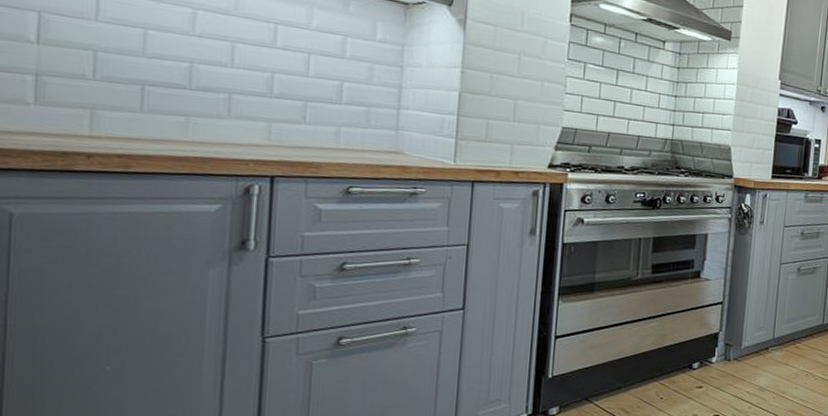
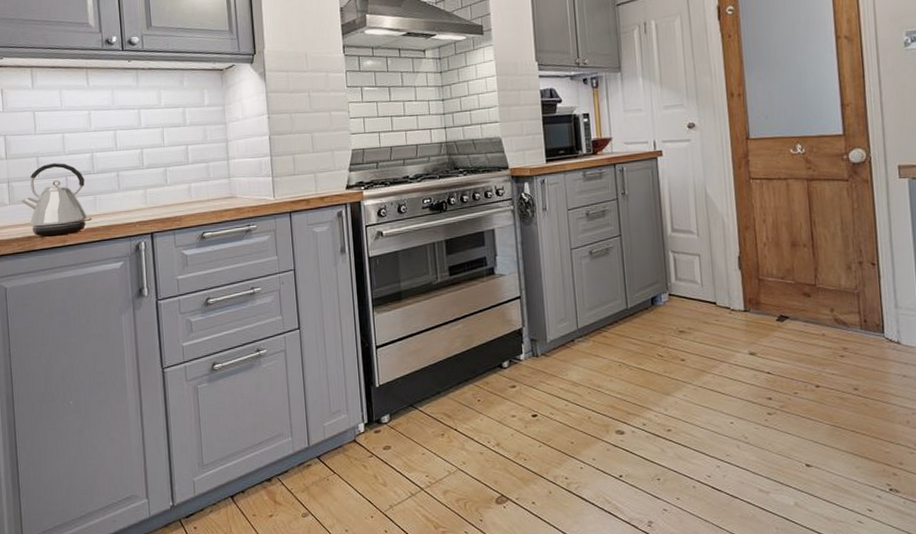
kettle: none [57,63,178,159] -> present [21,162,92,237]

